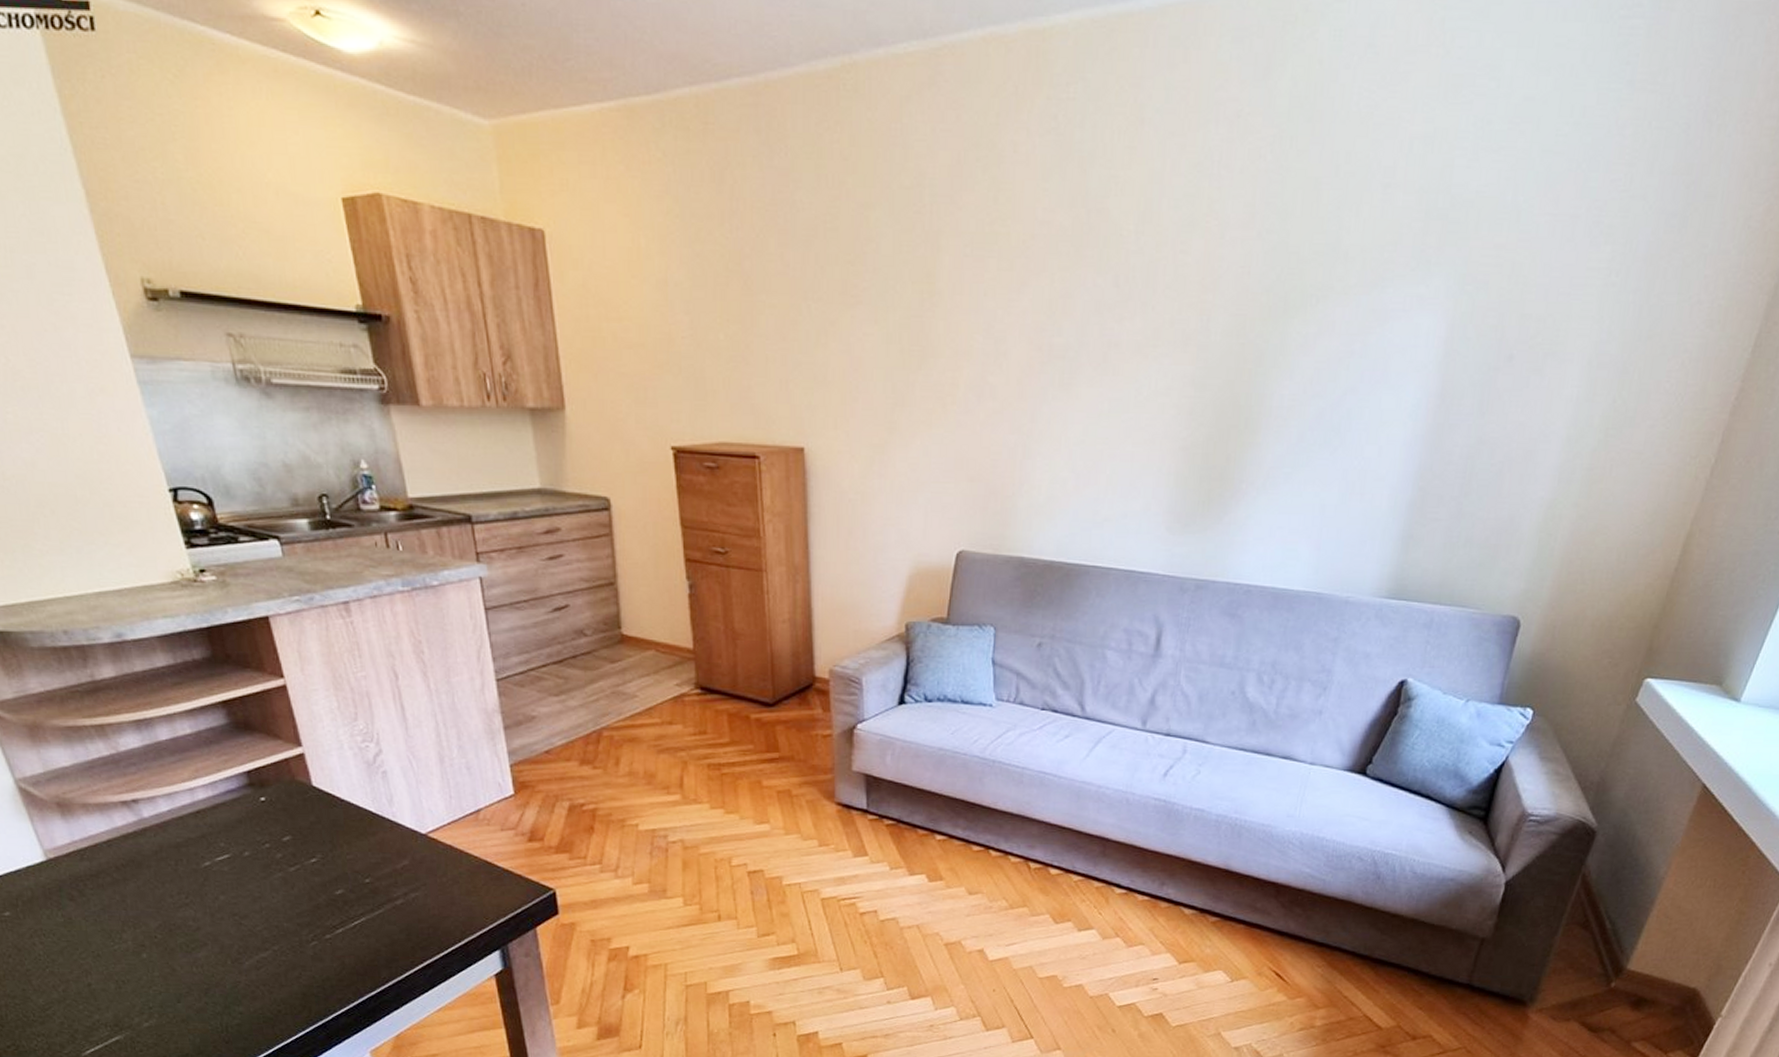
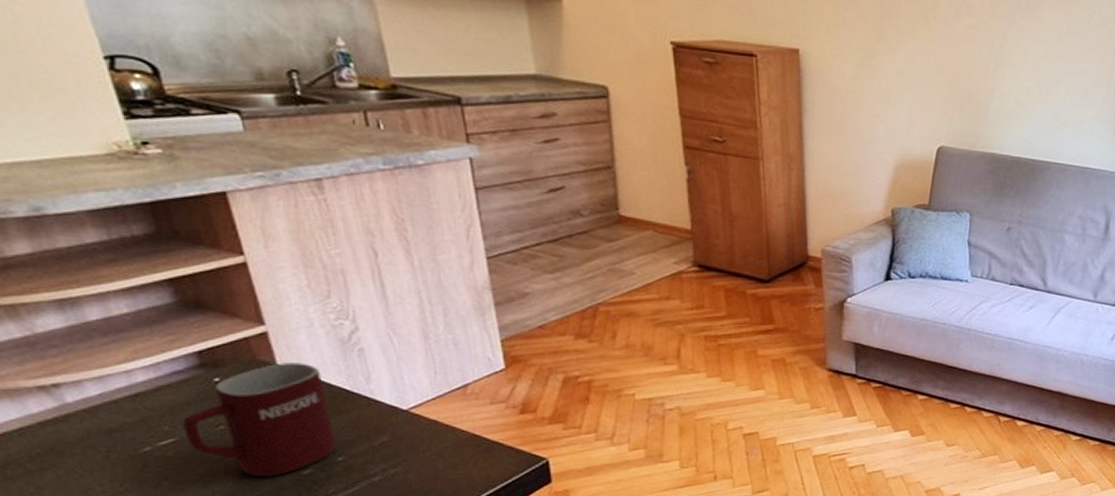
mug: none [235,784,364,896] -> present [183,363,337,477]

